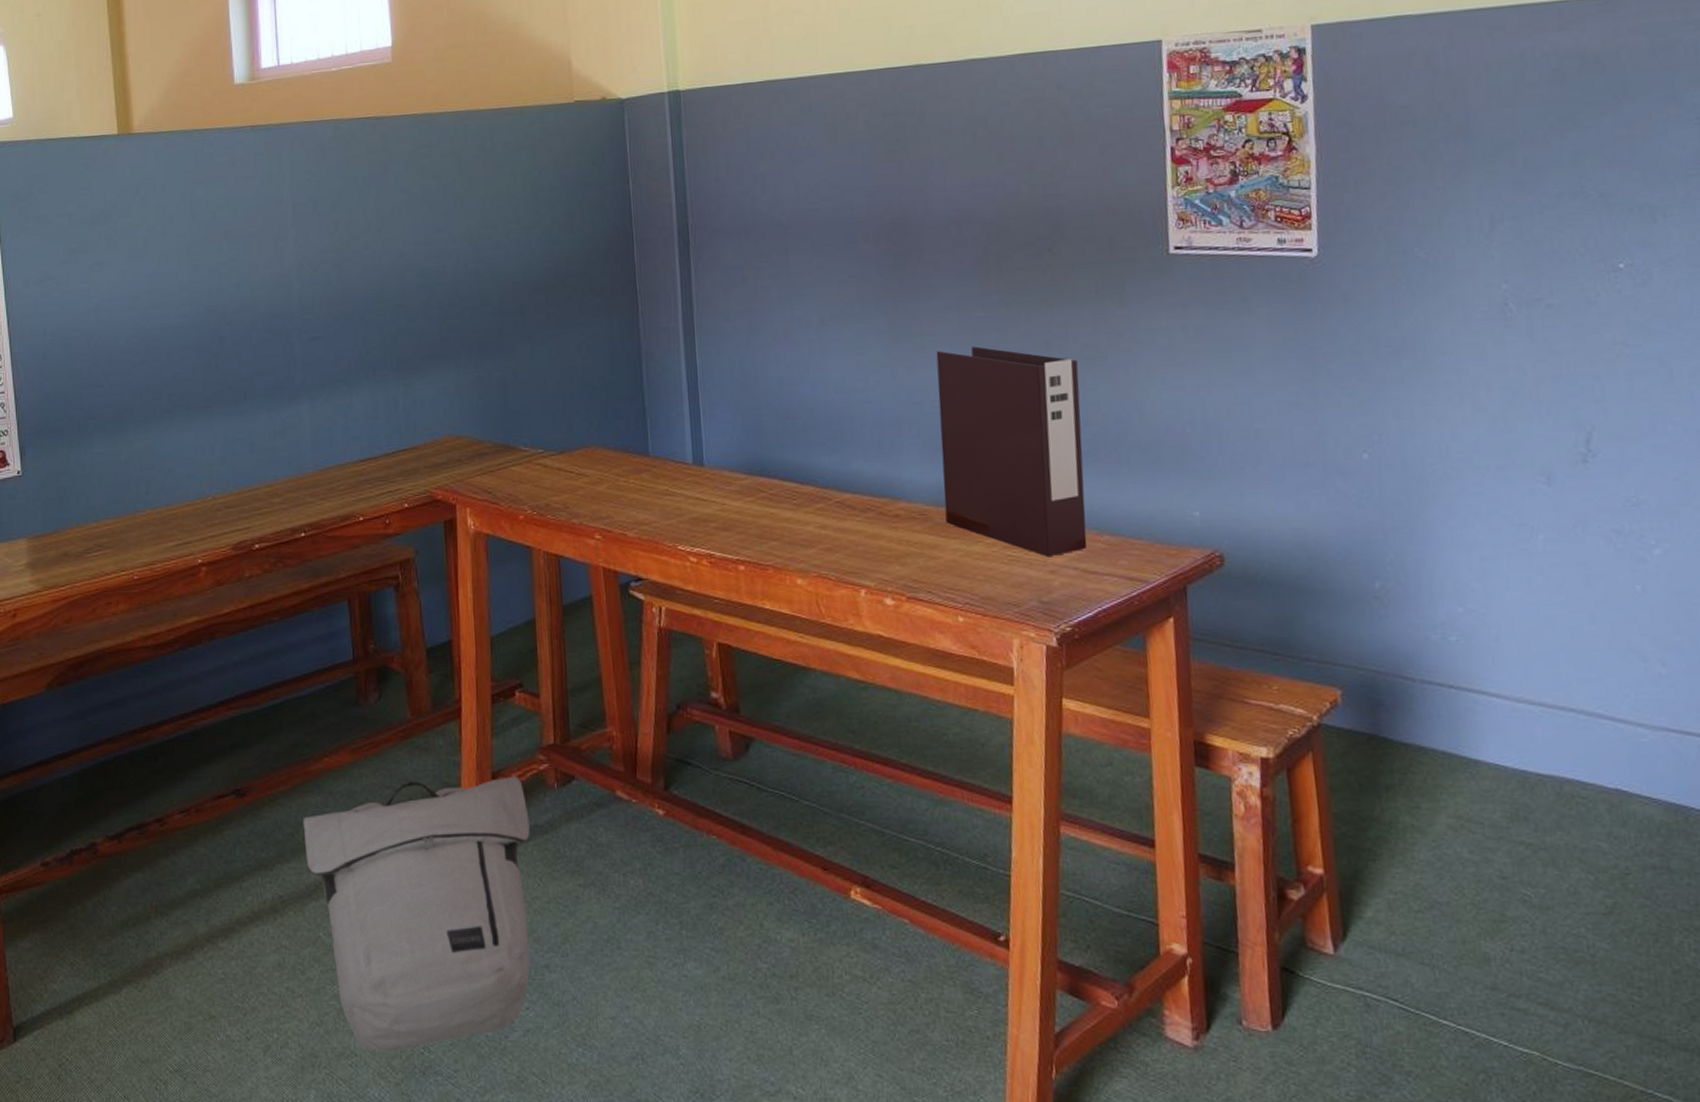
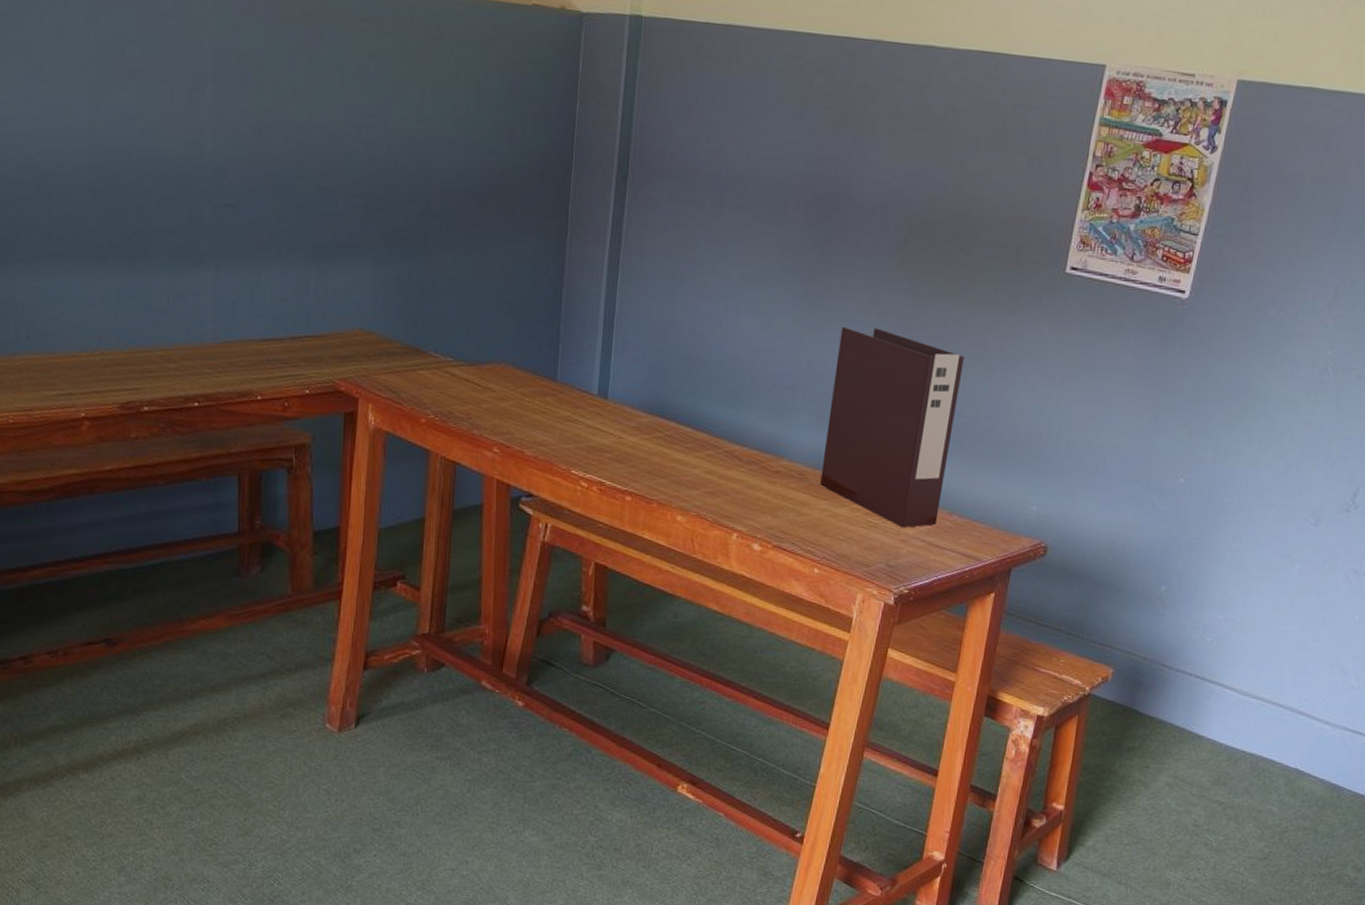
backpack: present [303,776,531,1052] -> none [173,651,397,881]

